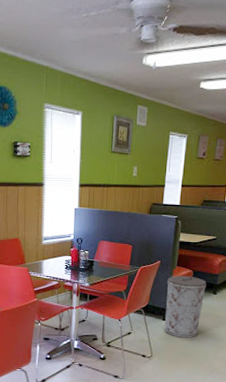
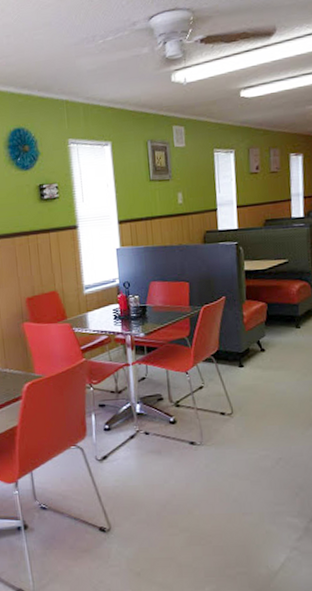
trash can: present [164,275,206,338] -> none [237,310,286,386]

